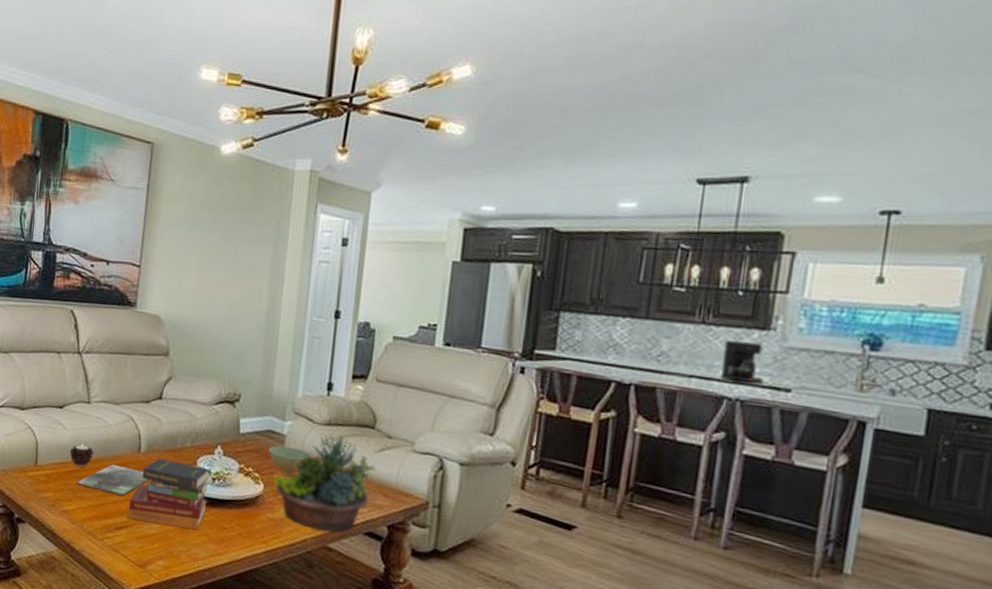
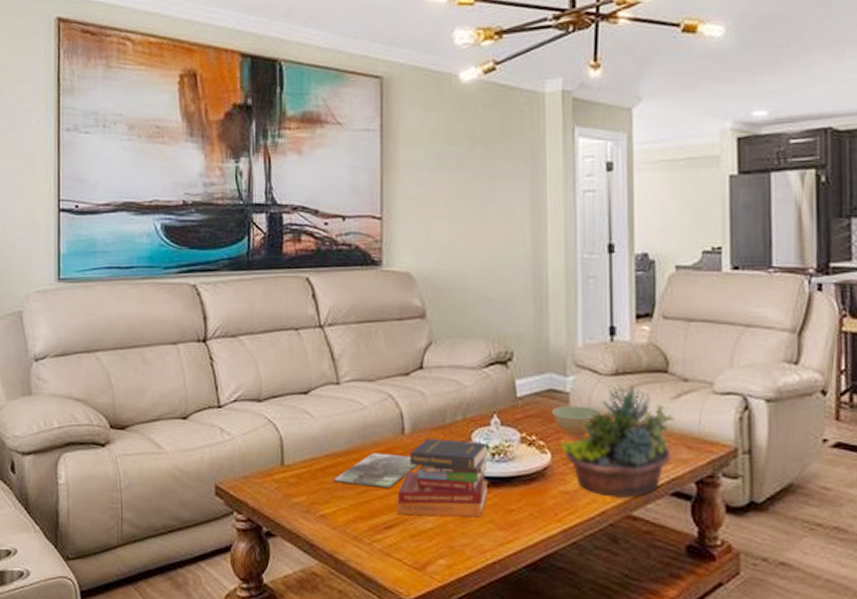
candle: present [69,443,94,467] -> none [321,432,350,461]

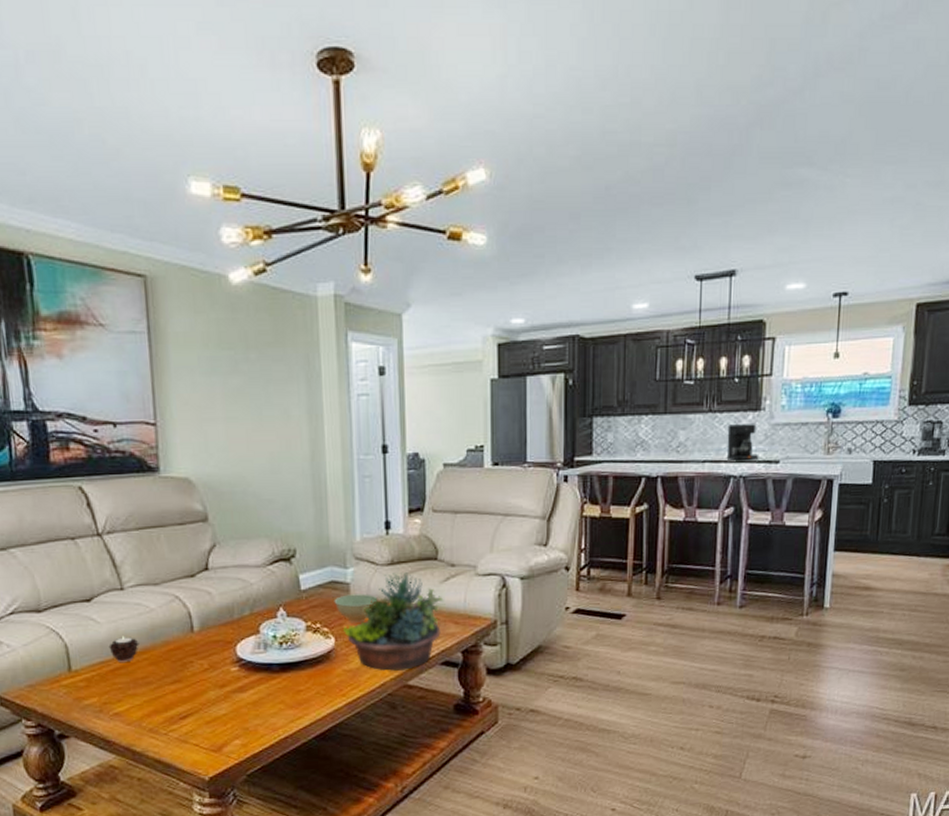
candle: none [321,432,350,461] -> present [108,636,139,662]
magazine: present [333,453,418,488] -> none [124,651,209,683]
books: present [396,438,489,518] -> none [189,633,278,704]

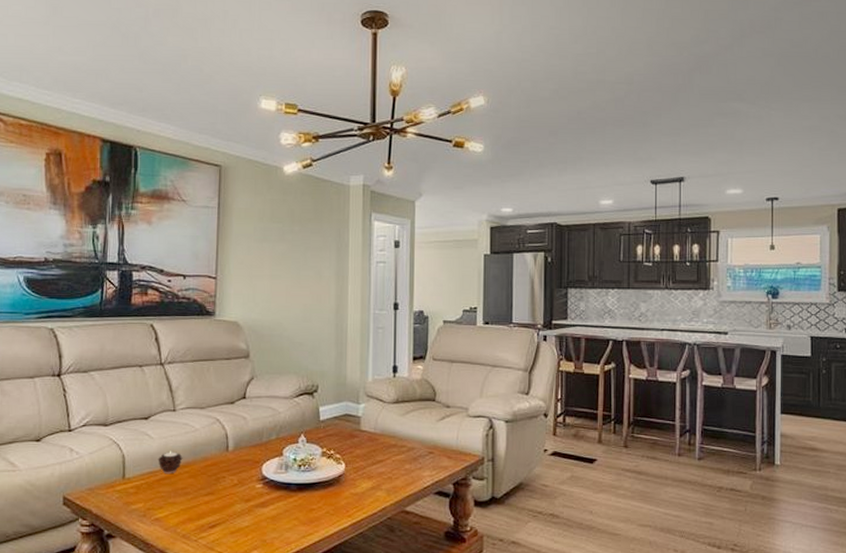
bowl: present [334,594,378,624] -> none [346,426,383,453]
succulent planter: present [342,571,444,671] -> none [352,409,440,497]
coffee maker: present [726,424,759,460] -> none [682,300,710,330]

